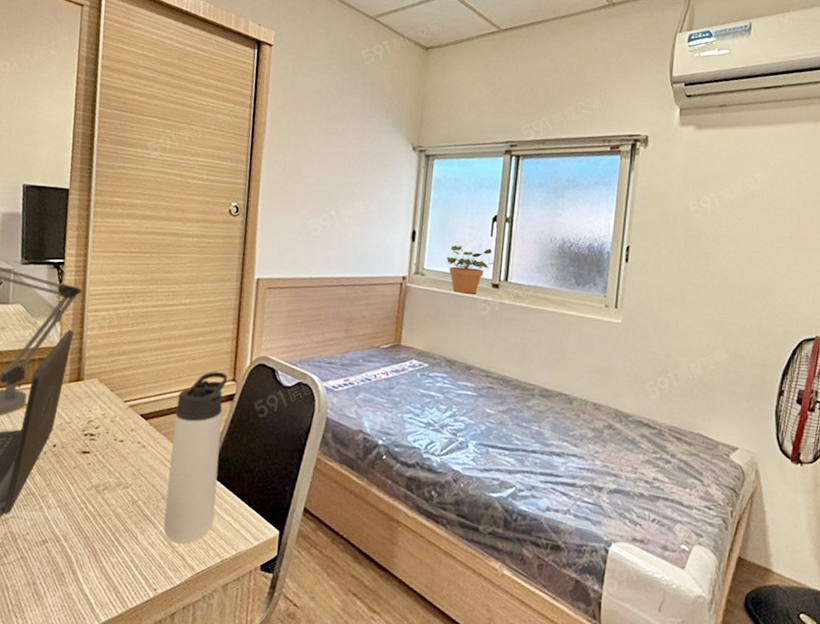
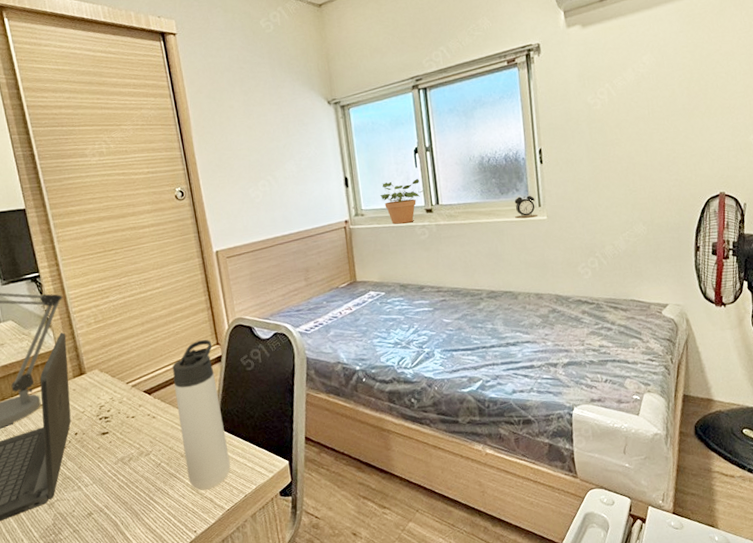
alarm clock: none [587,290,613,319] -> present [514,194,539,219]

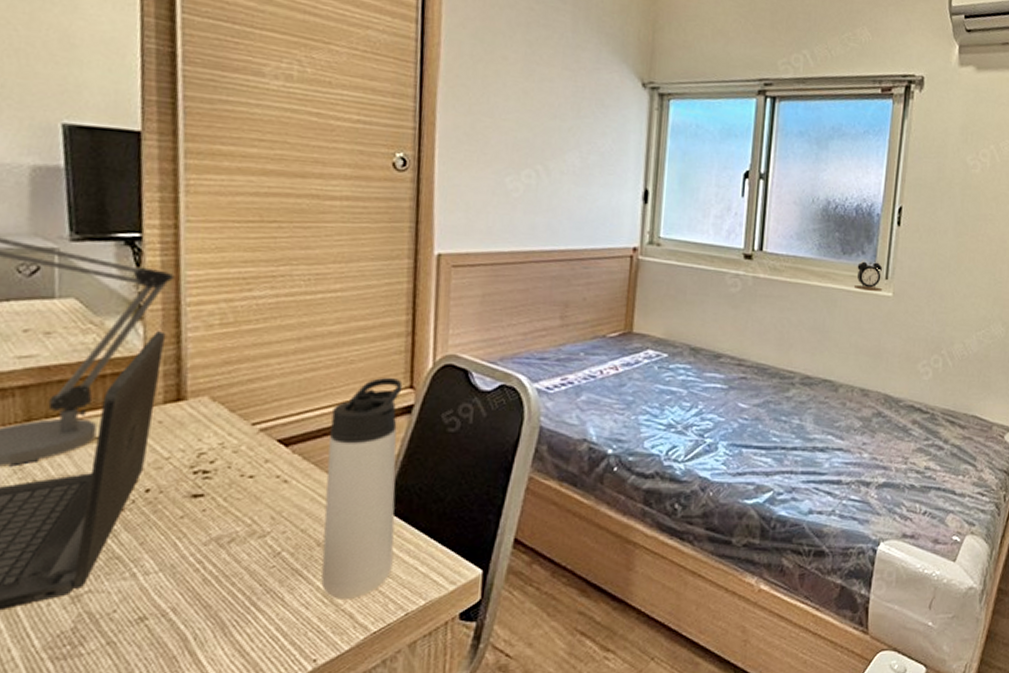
potted plant: present [380,179,424,225] -> none [688,208,746,268]

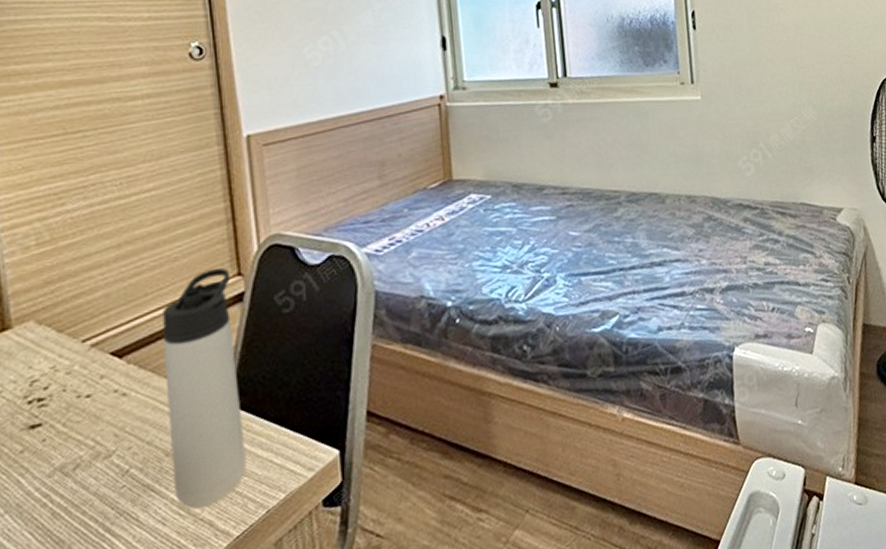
alarm clock: present [854,259,883,291] -> none [661,67,691,99]

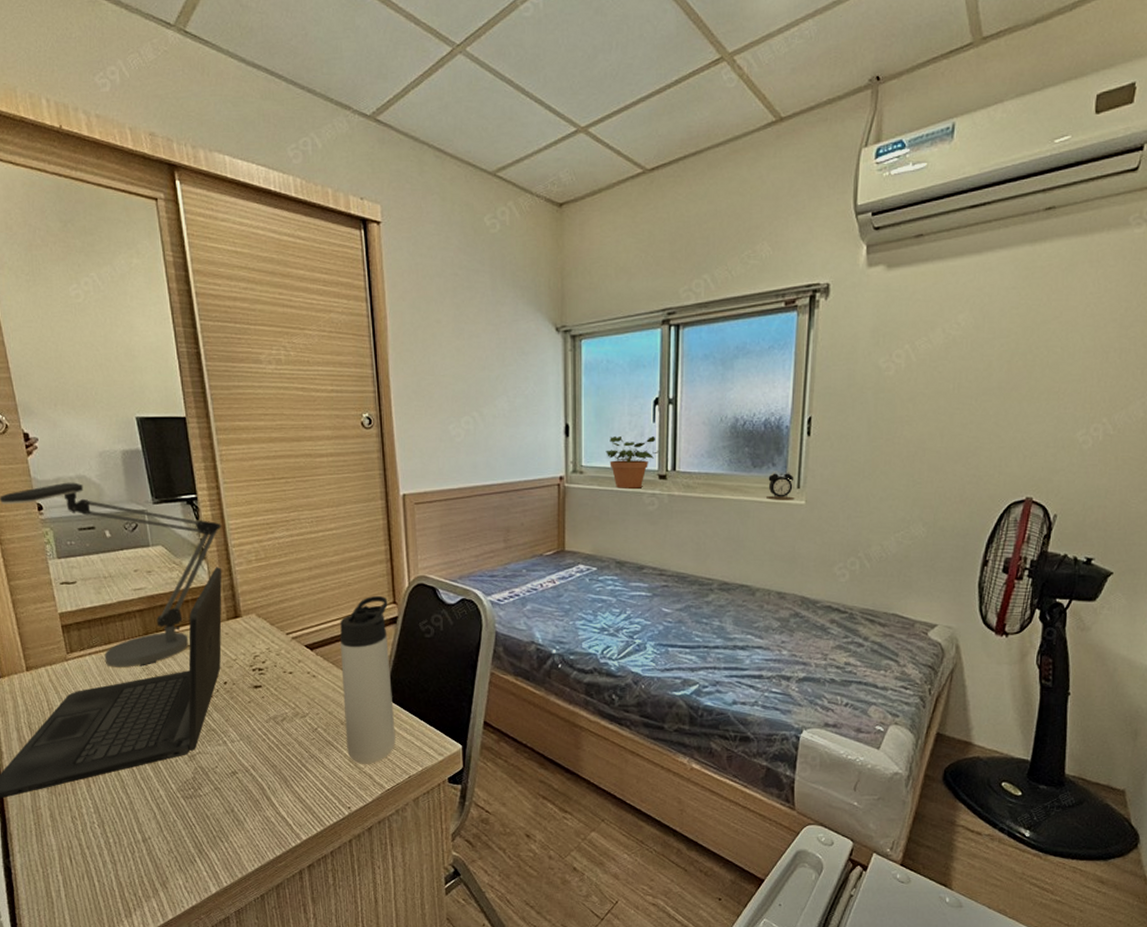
potted plant: none [489,42,547,102] -> present [606,437,659,488]
alarm clock: none [661,67,691,99] -> present [766,470,795,500]

